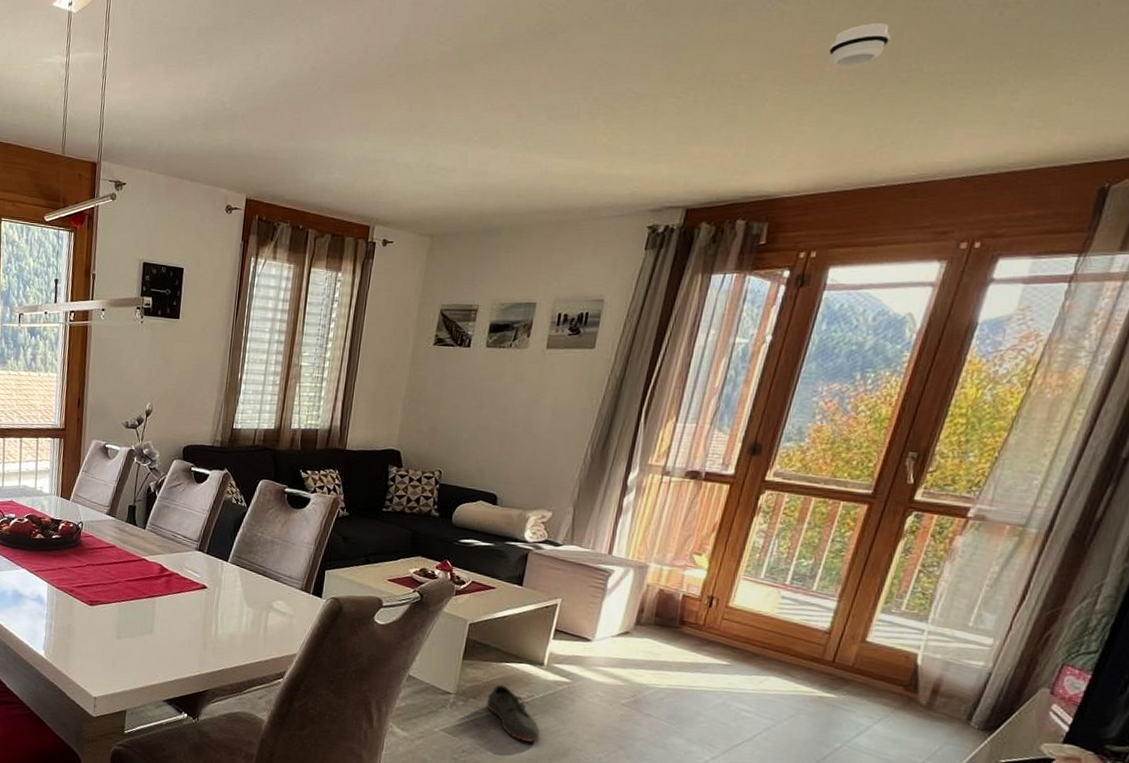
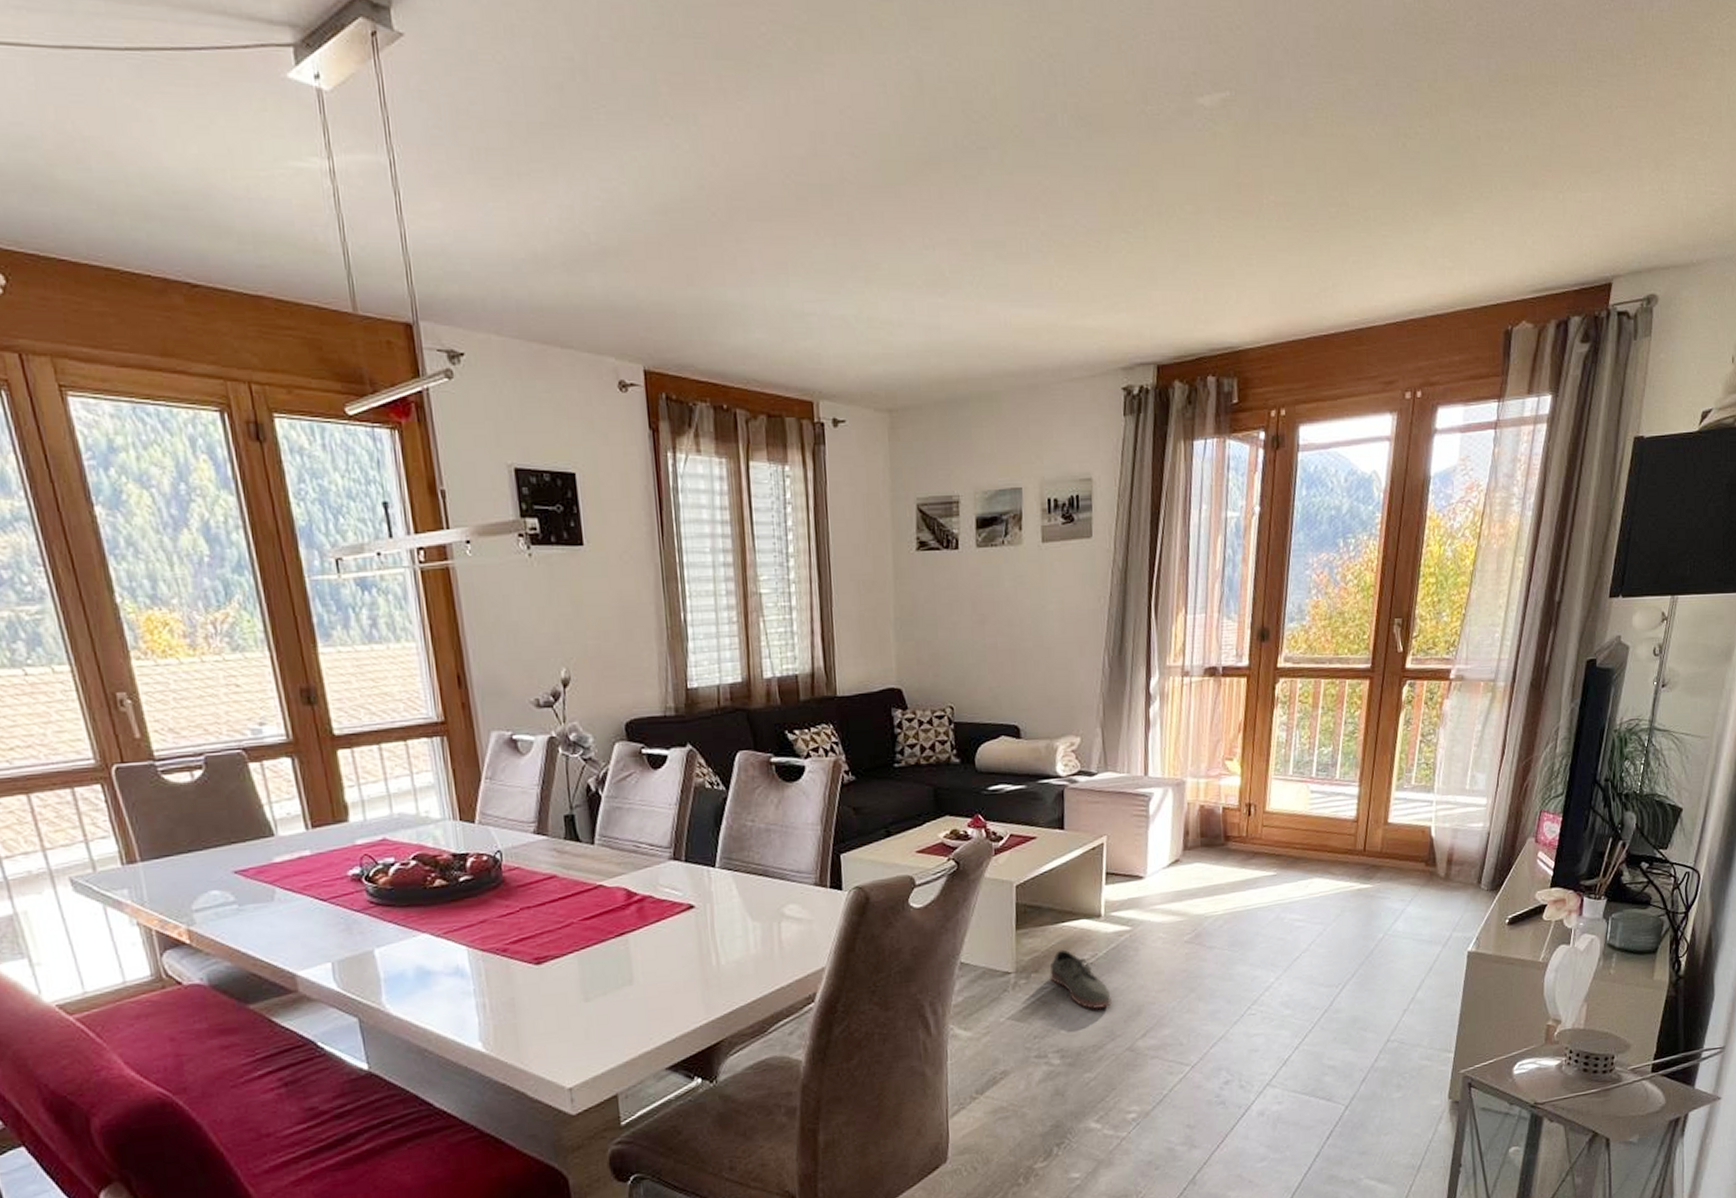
smoke detector: present [828,23,891,66] -> none [1262,150,1316,199]

